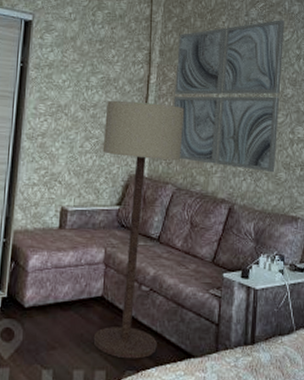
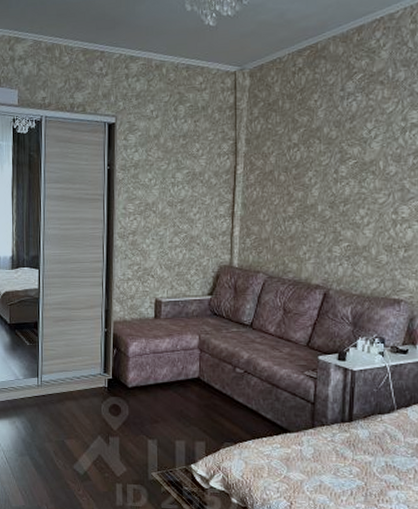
floor lamp: present [93,100,185,359] -> none [192,193,275,433]
wall art: present [173,20,284,172] -> none [262,90,387,255]

